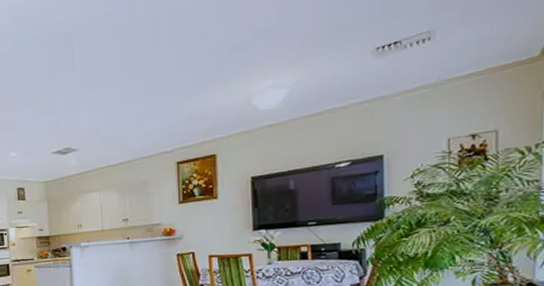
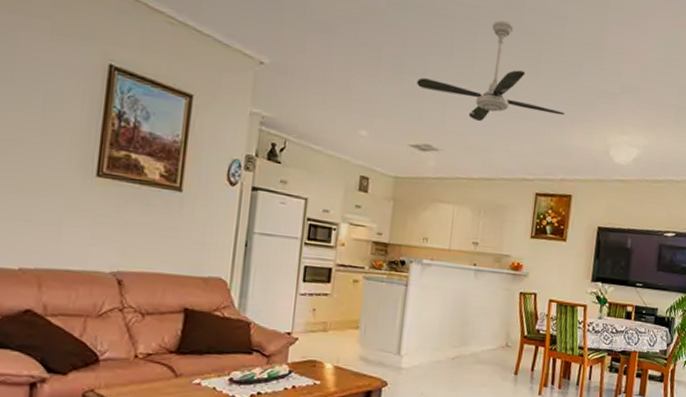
ceiling fan: none [49,18,194,115] -> present [417,20,565,122]

